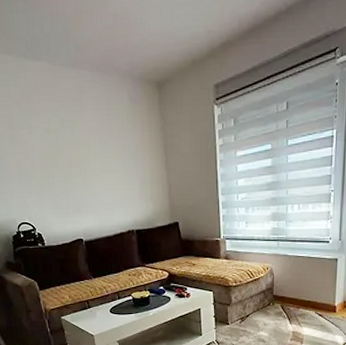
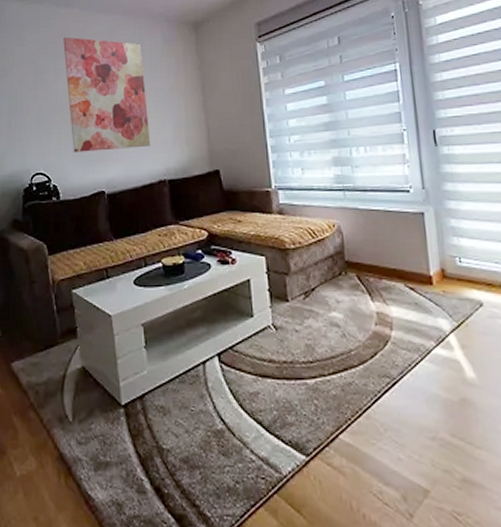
wall art: none [34,92,120,205] -> present [63,37,151,152]

